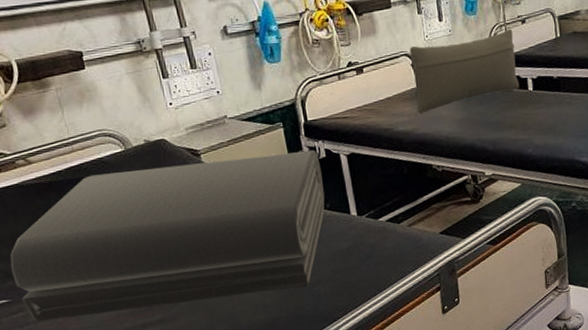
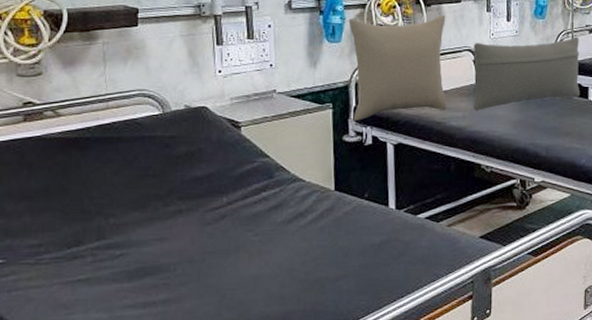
towel: present [10,151,325,321] -> none [13,135,365,287]
pillow: none [284,22,392,137] -> present [348,14,447,121]

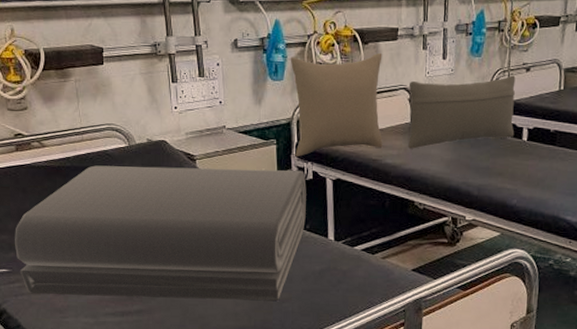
towel: none [13,135,365,287] -> present [15,165,306,301]

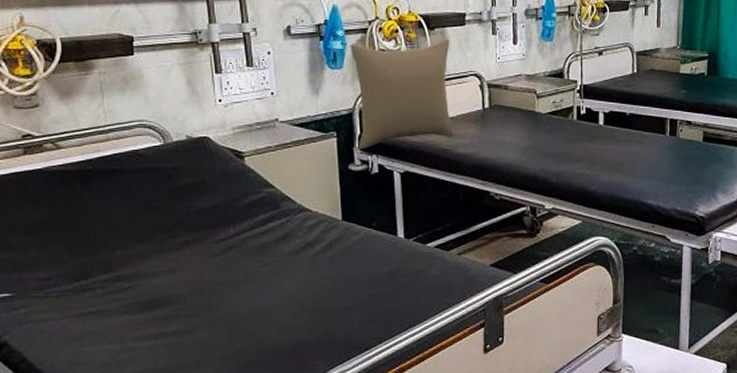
towel: present [15,165,306,301] -> none [20,165,372,320]
pillow: present [408,75,516,149] -> none [479,59,591,137]

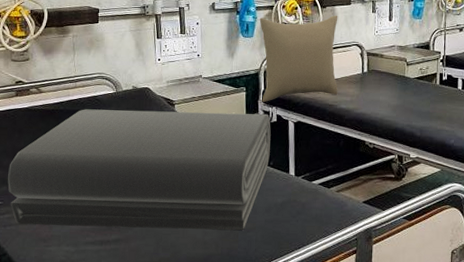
towel: none [20,165,372,320] -> present [8,109,271,230]

